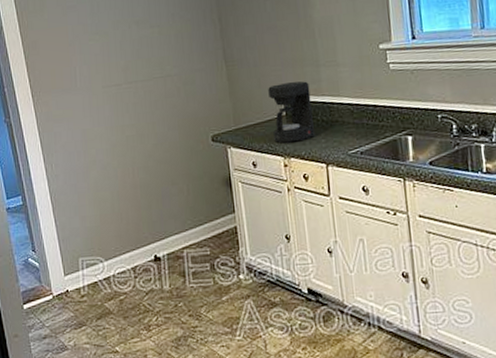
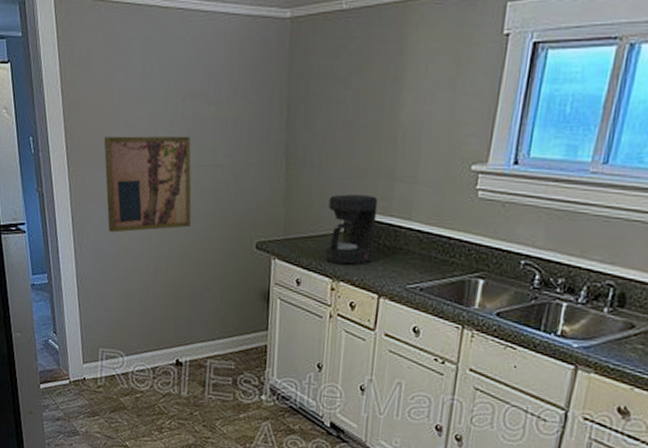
wall art: none [63,55,152,148] -> present [103,136,192,233]

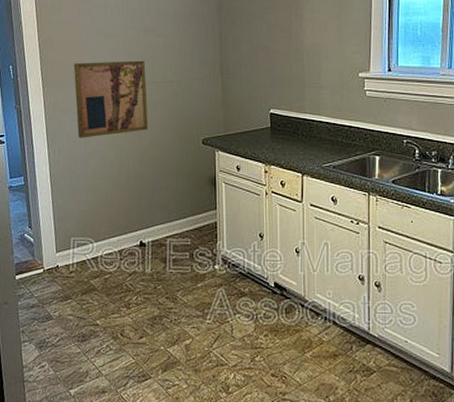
coffee maker: present [325,194,378,265] -> none [257,99,294,152]

